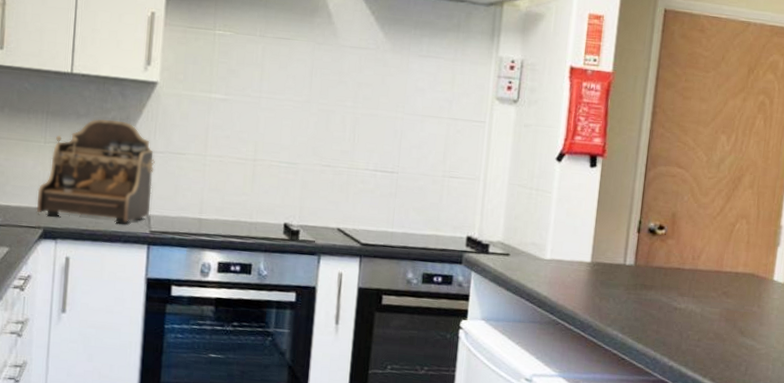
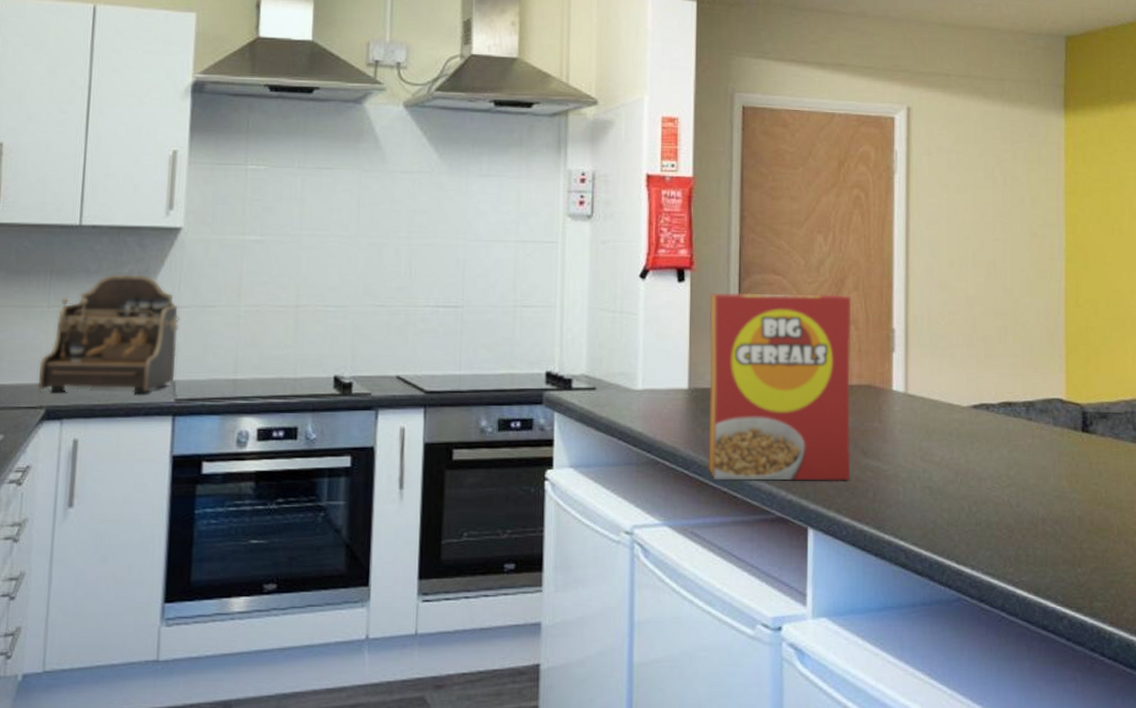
cereal box: none [601,180,746,354] -> present [708,292,851,481]

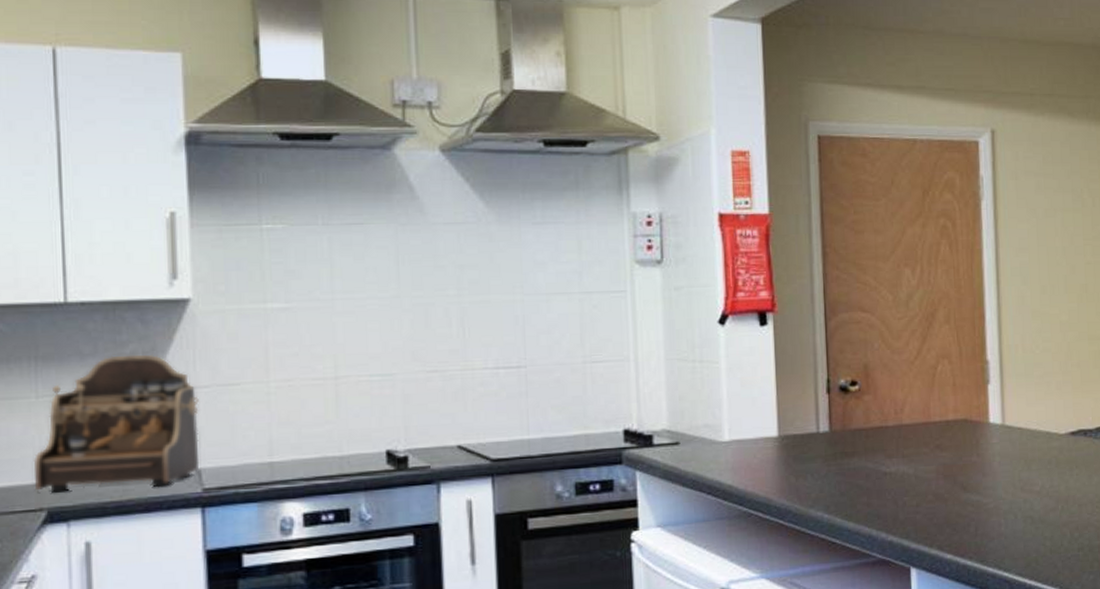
cereal box: present [708,292,851,481] -> none [795,329,951,528]

